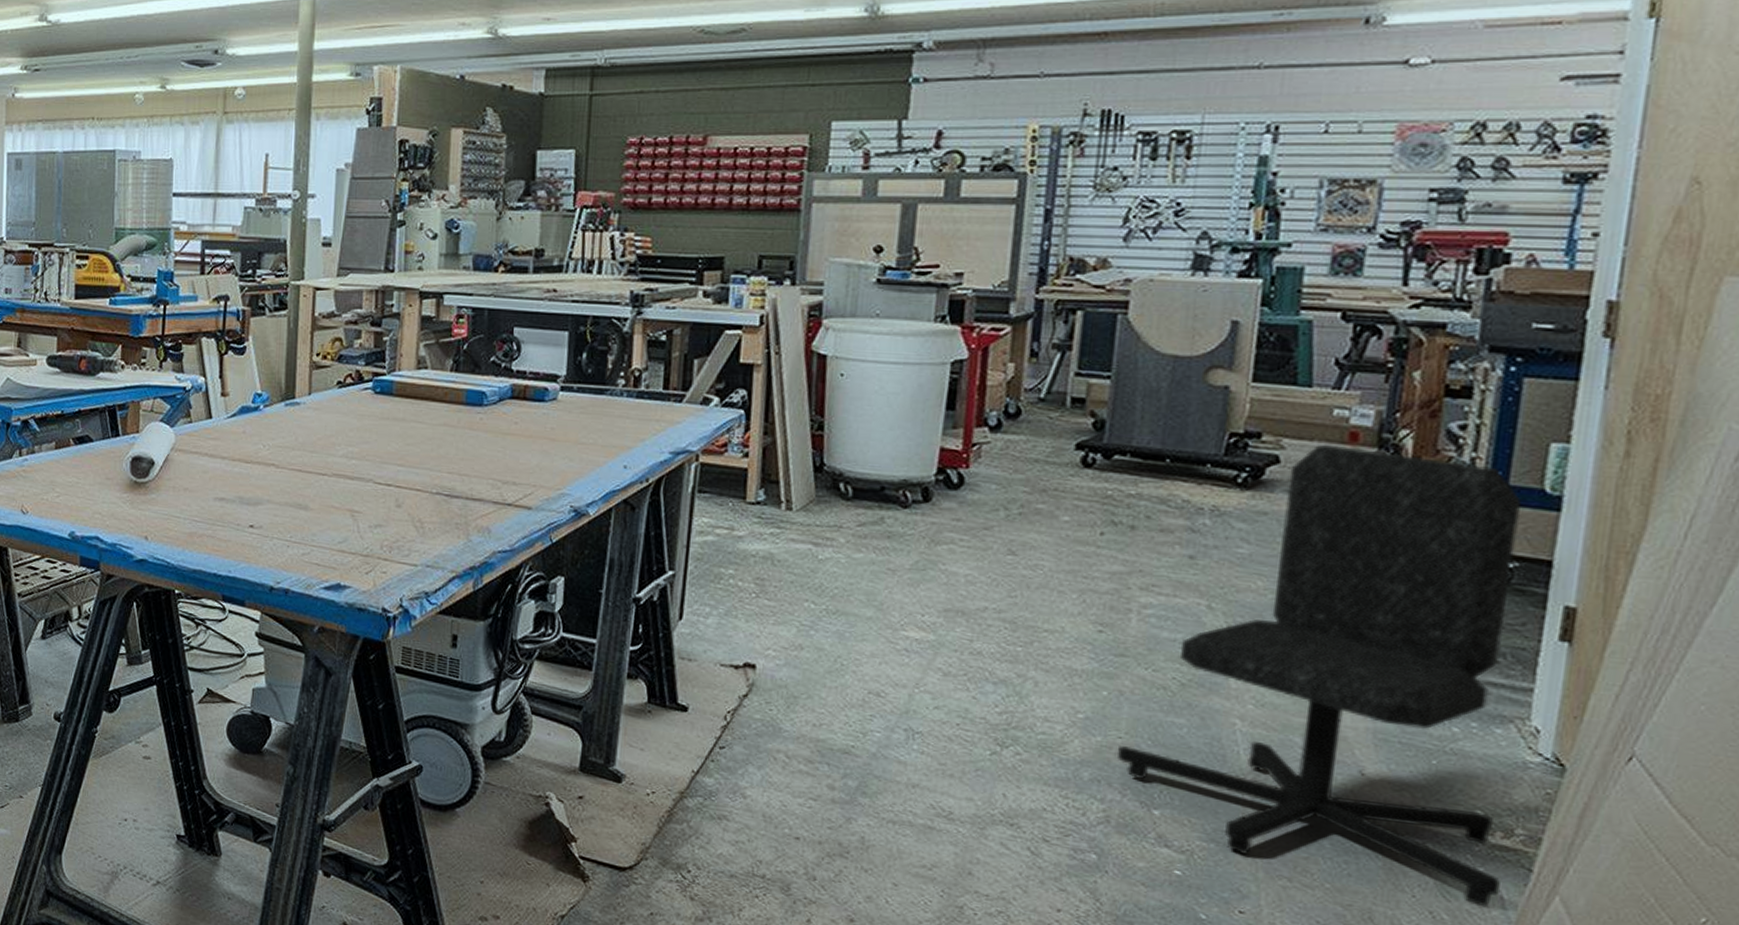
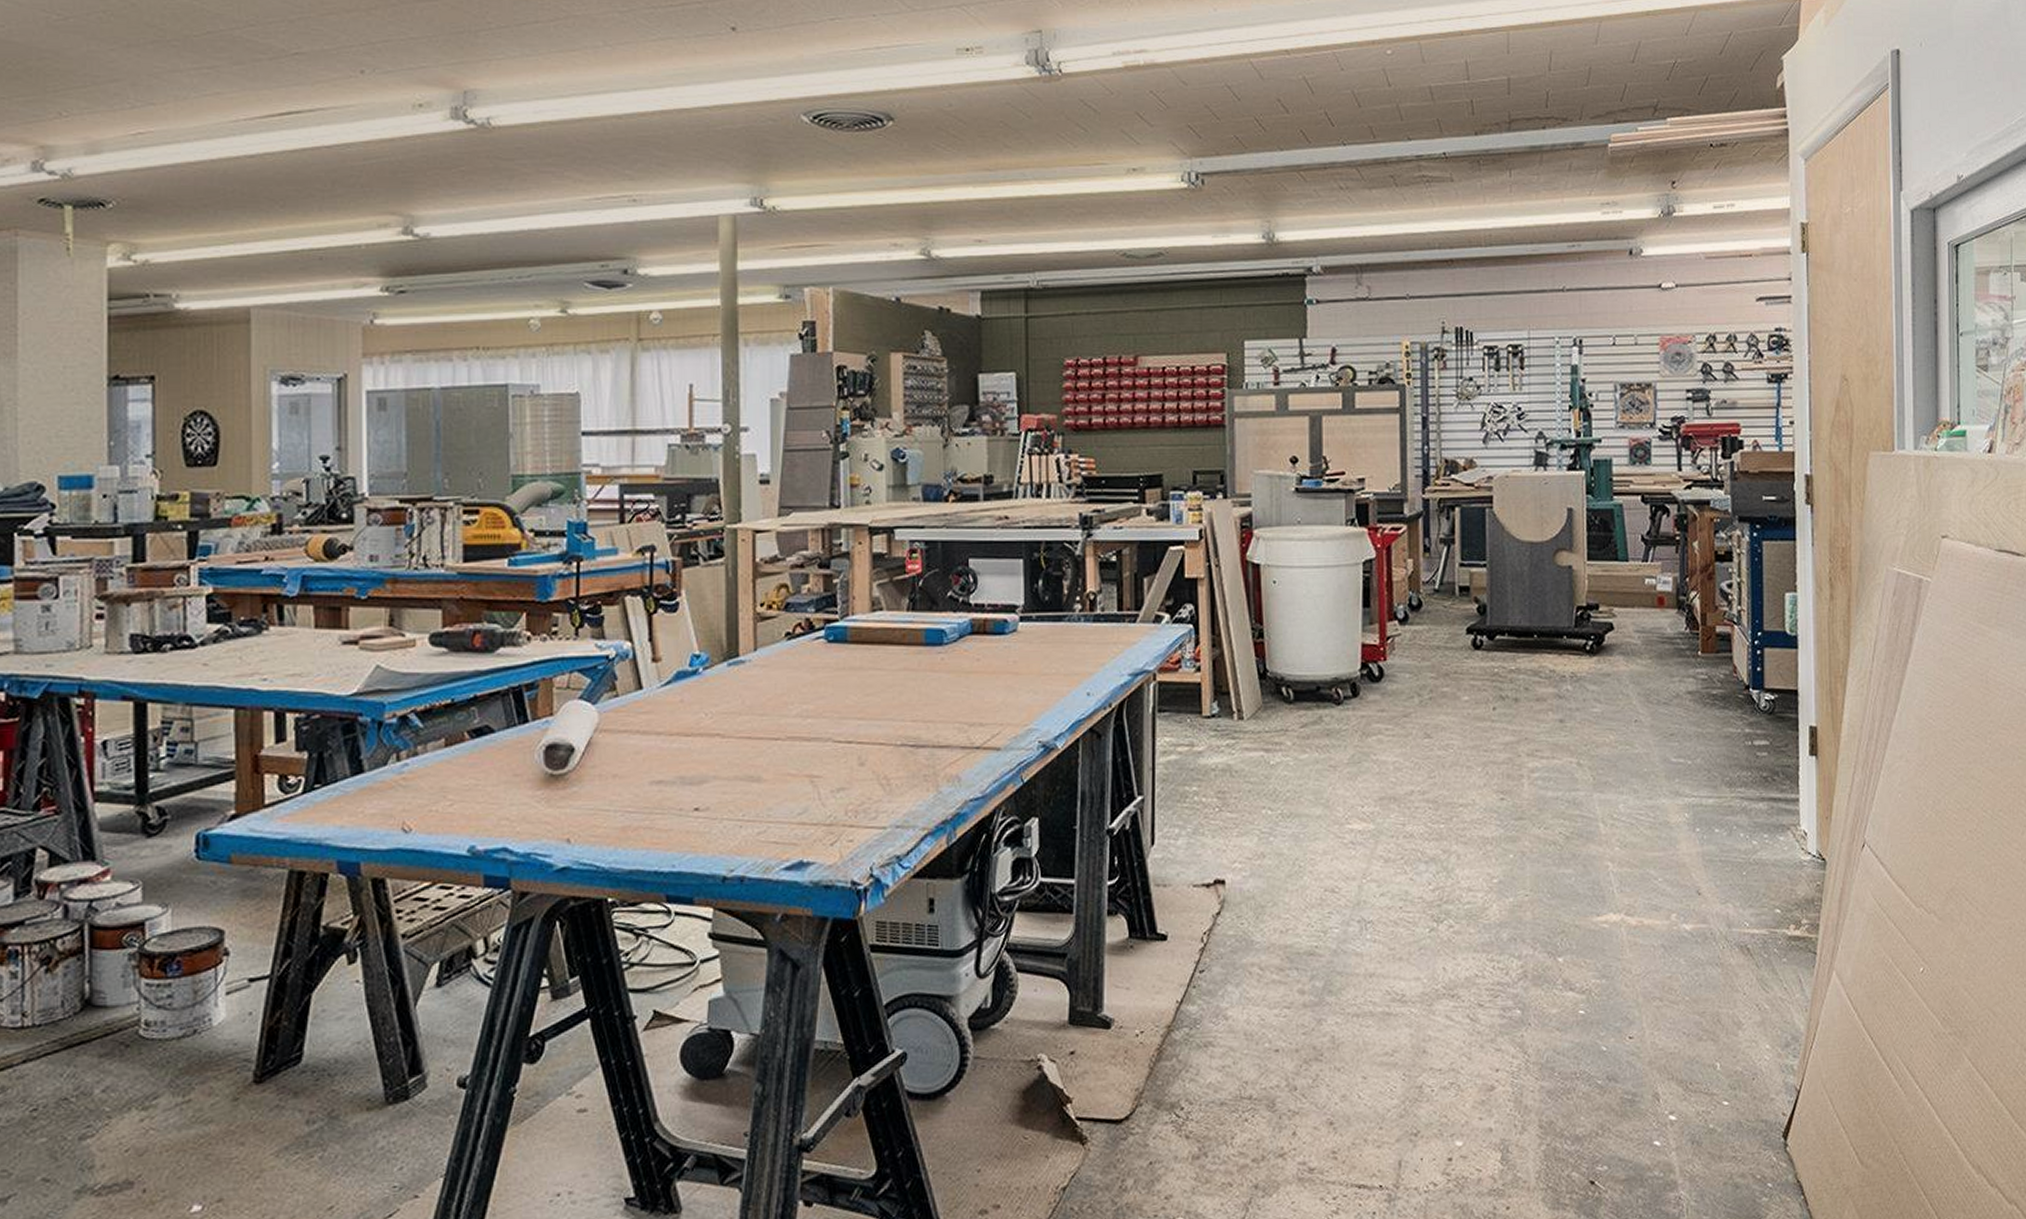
chair: present [1116,444,1521,908] -> none [1526,609,1799,992]

